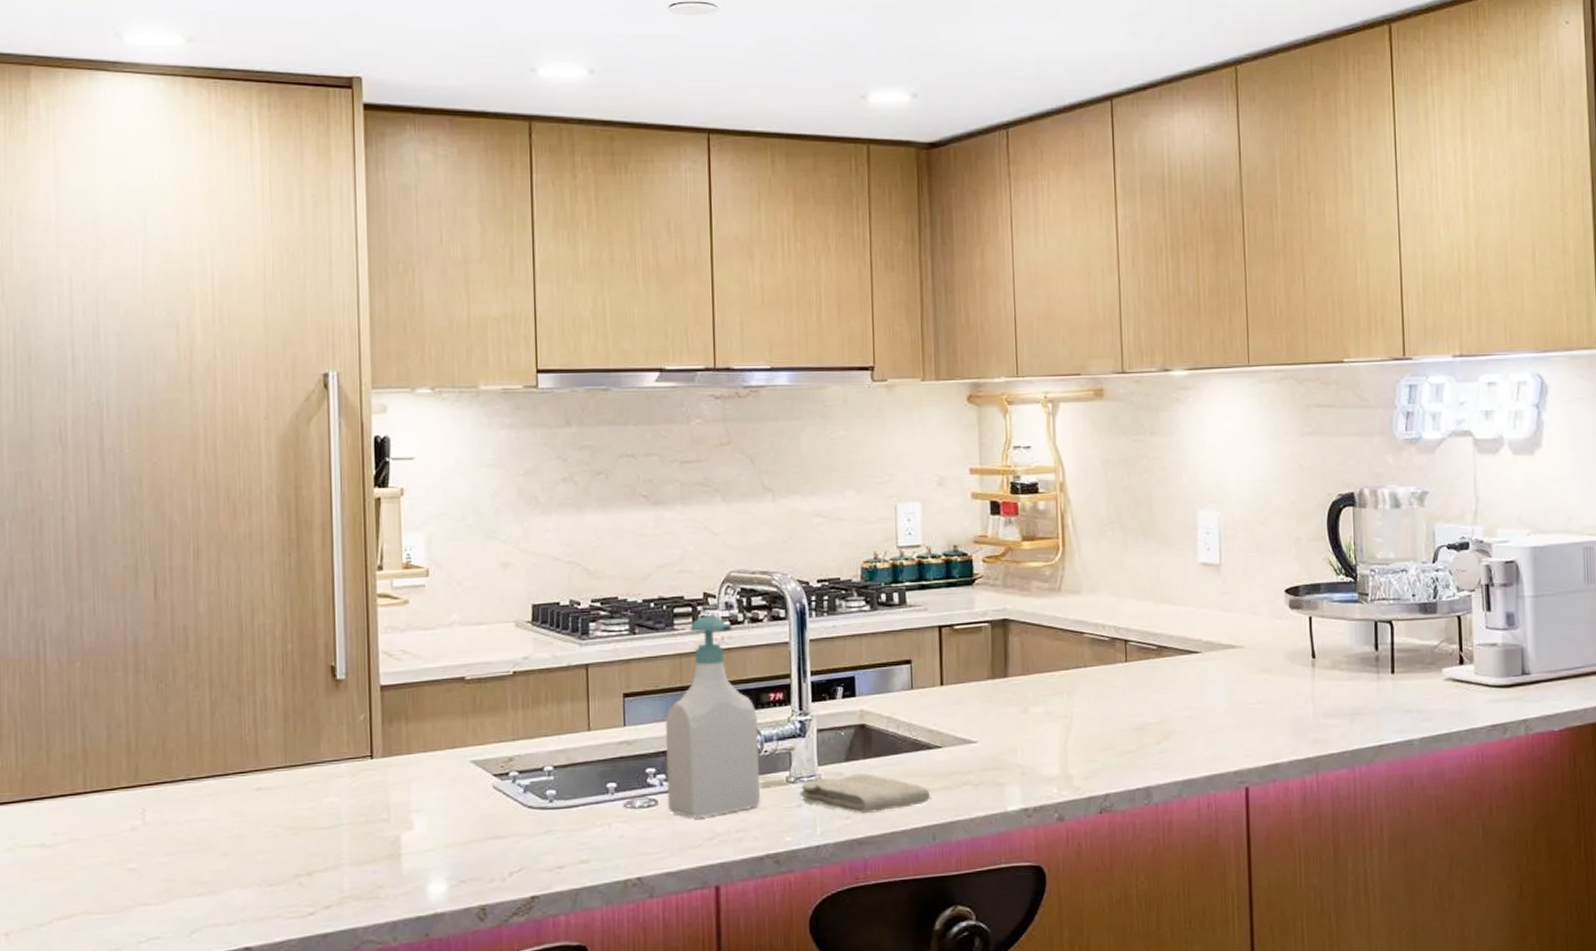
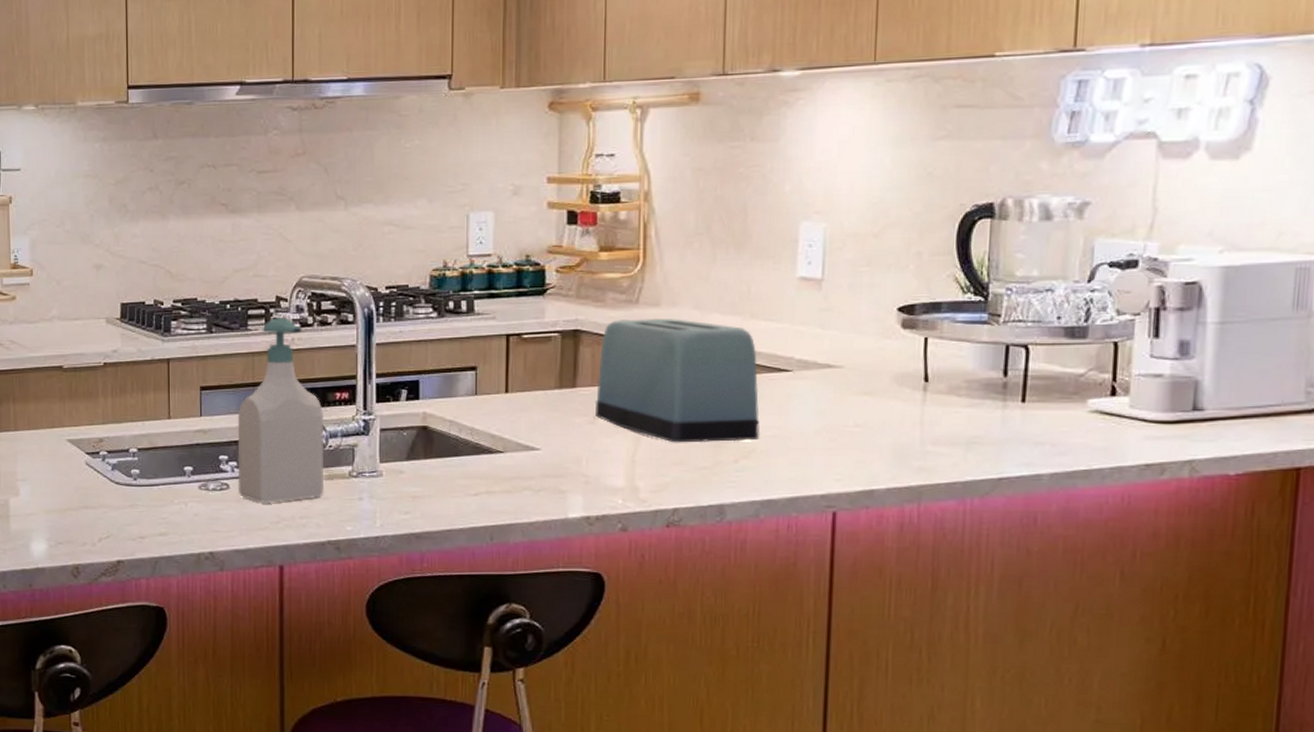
washcloth: present [799,773,931,814] -> none [361,473,490,511]
toaster: none [1026,605,1178,729] -> present [594,318,760,443]

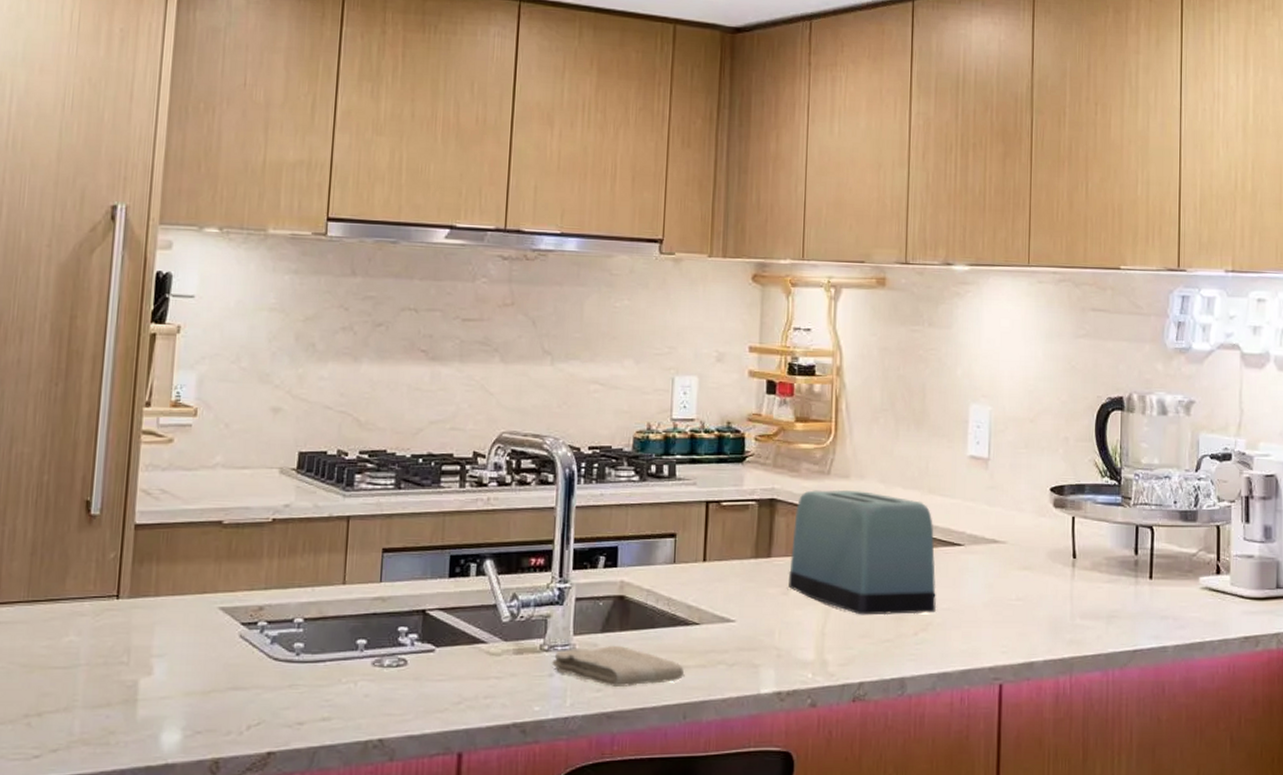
soap bottle: present [238,318,323,504] -> none [416,475,516,682]
washcloth: none [361,473,490,511] -> present [552,646,685,688]

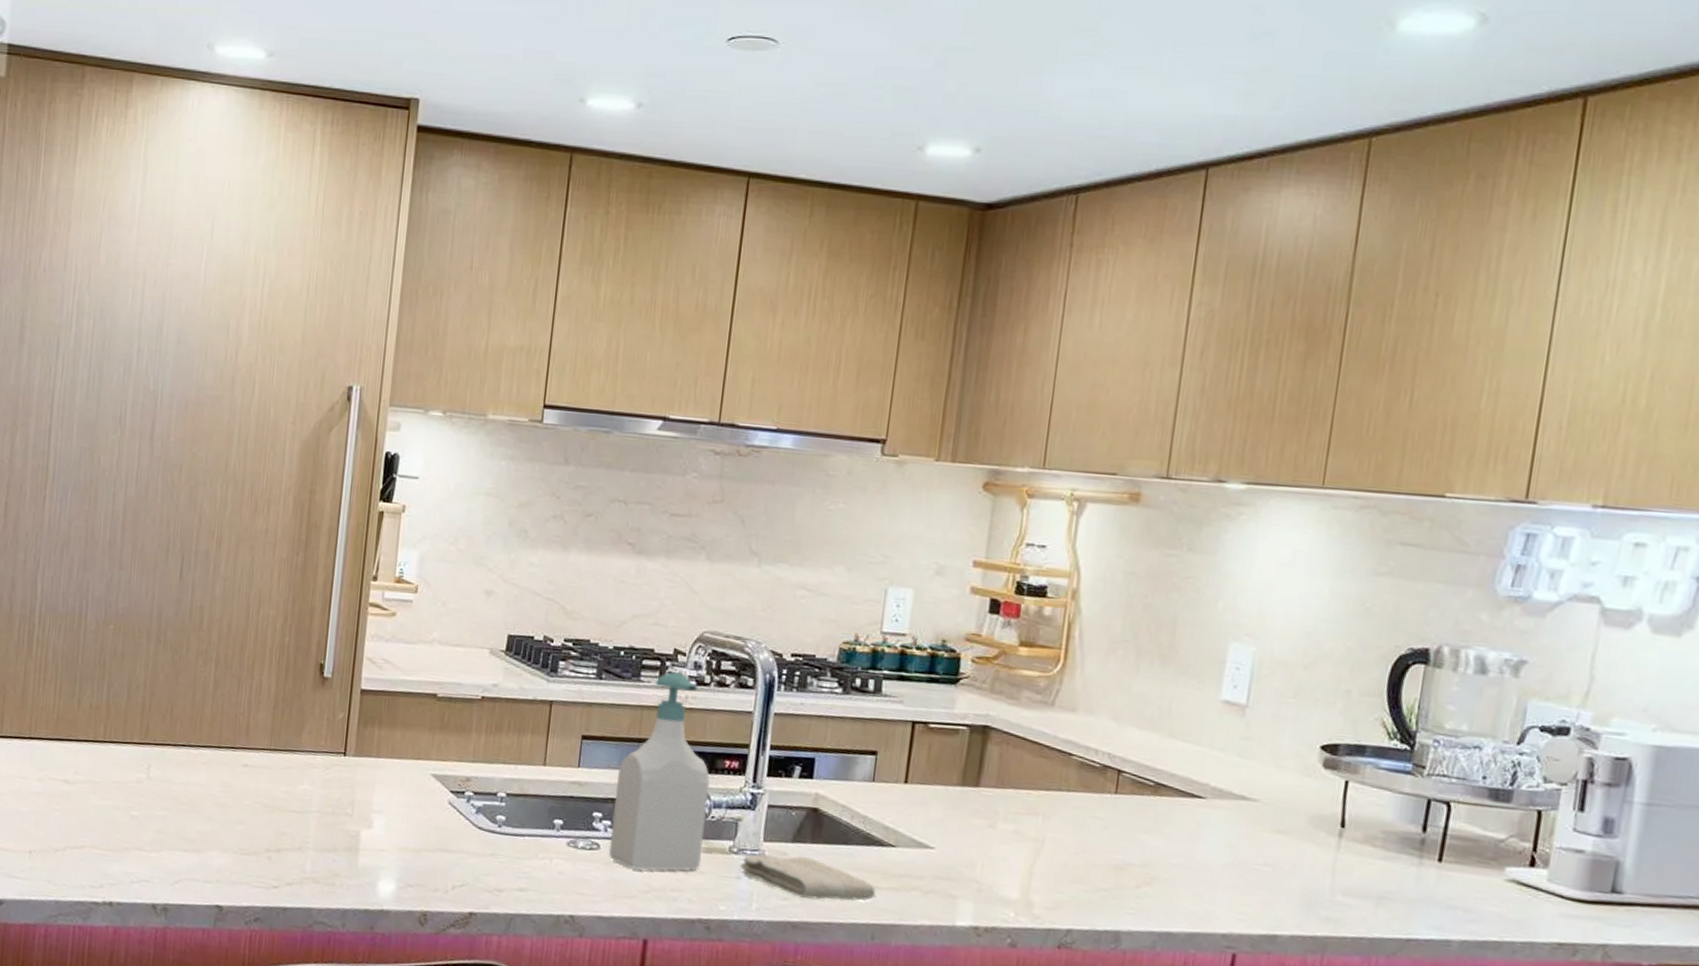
soap bottle: none [416,475,516,682] -> present [608,672,710,871]
toaster: present [788,489,937,616] -> none [996,721,1171,867]

